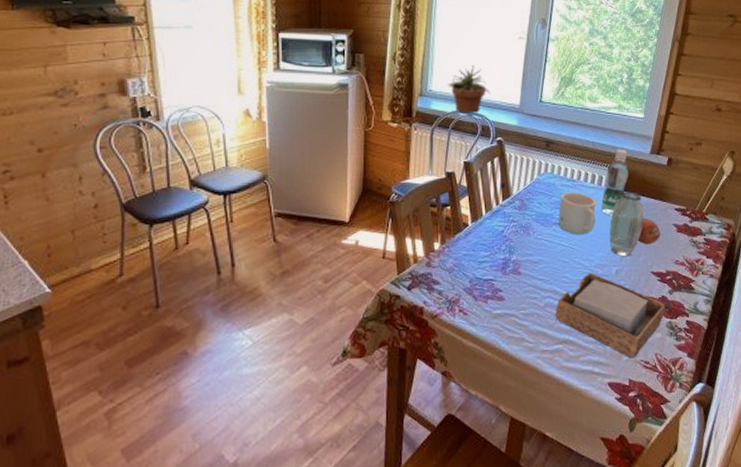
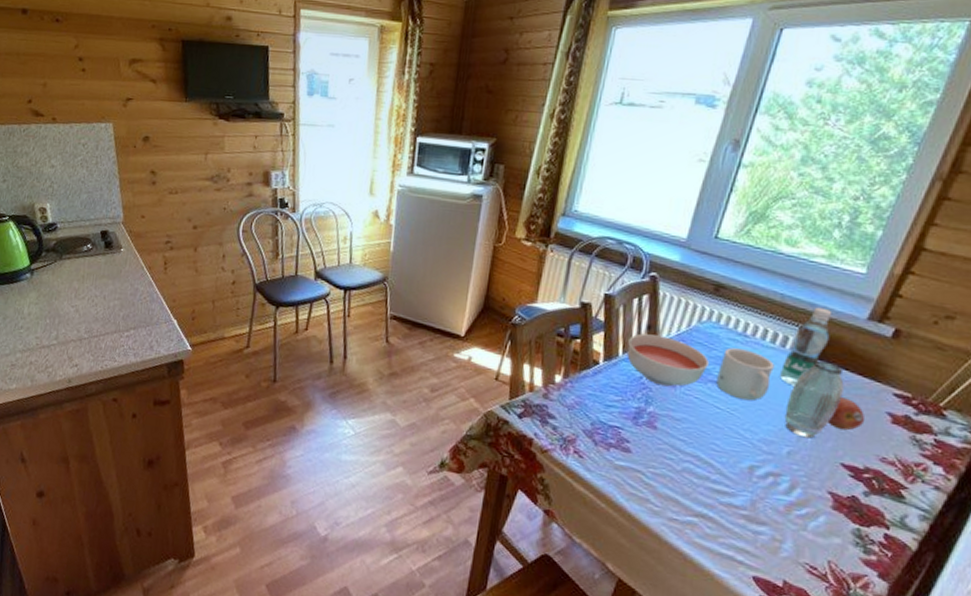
potted plant: present [448,64,491,113] -> none [598,187,651,241]
bowl: none [488,191,551,236] -> present [627,333,709,387]
napkin holder: present [555,272,666,358] -> none [694,446,855,558]

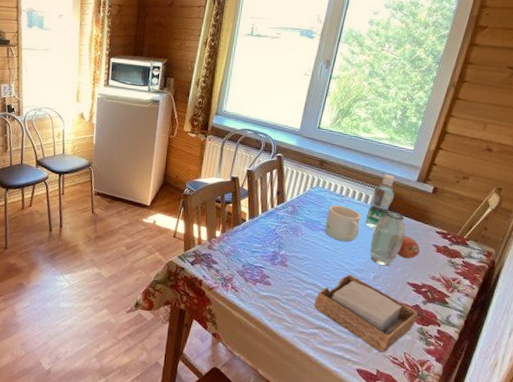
bowl: present [627,333,709,387] -> none [264,198,319,235]
napkin holder: none [694,446,855,558] -> present [314,274,418,353]

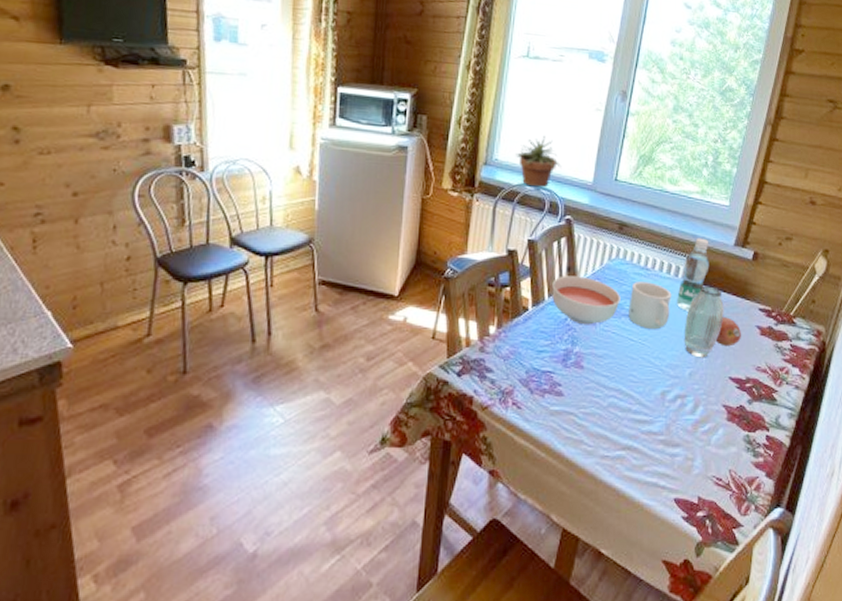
potted plant: none [240,93,276,132] -> present [516,135,562,187]
bowl: none [264,198,319,235] -> present [552,276,620,325]
napkin holder: present [314,274,418,353] -> none [619,373,743,473]

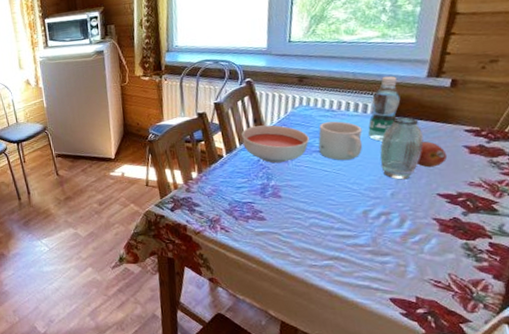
potted plant: present [516,135,562,187] -> none [193,18,236,62]

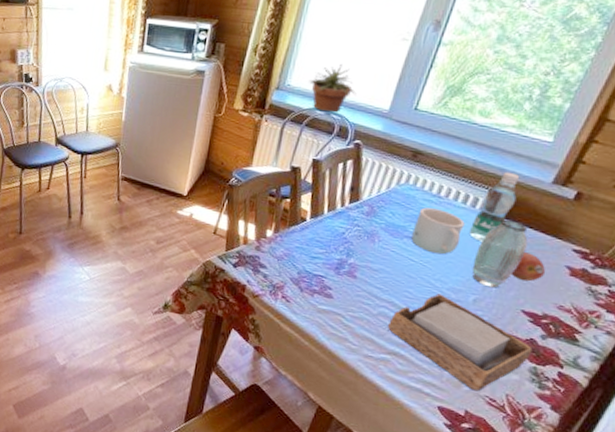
potted plant: none [193,18,236,62] -> present [309,63,357,113]
bowl: present [241,125,309,164] -> none [331,194,405,242]
napkin holder: none [322,195,459,277] -> present [388,293,533,392]

